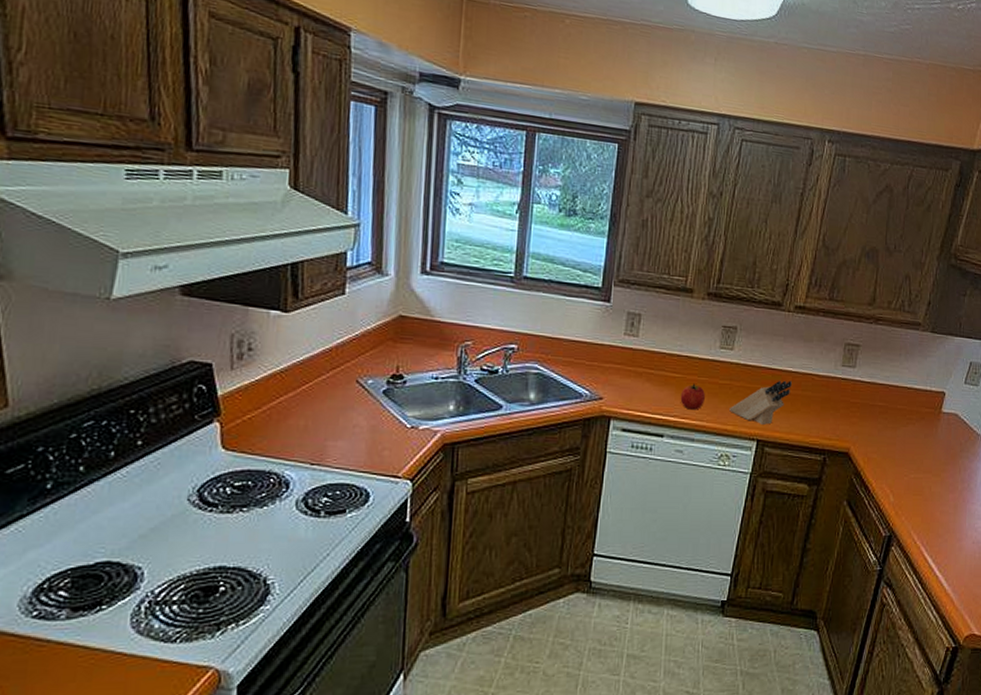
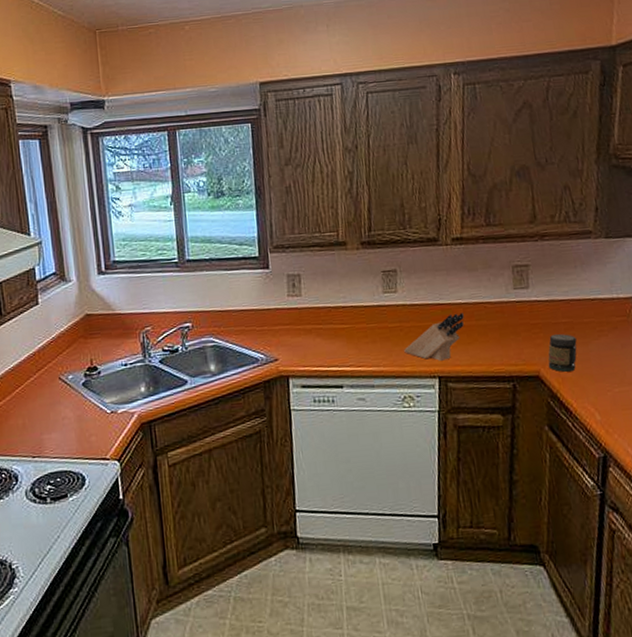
apple: present [680,383,705,410] -> none [352,331,378,357]
jar: none [858,415,888,453] -> present [548,333,577,372]

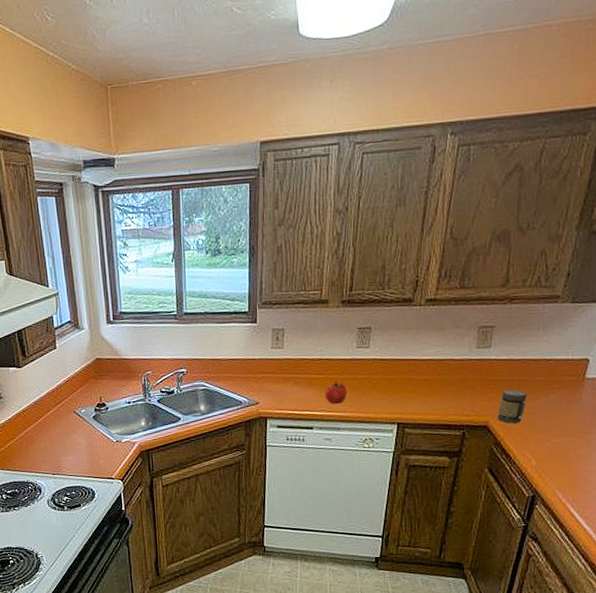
apple: none [352,331,378,357] -> present [325,381,347,404]
knife block: present [404,312,464,361] -> none [370,368,427,410]

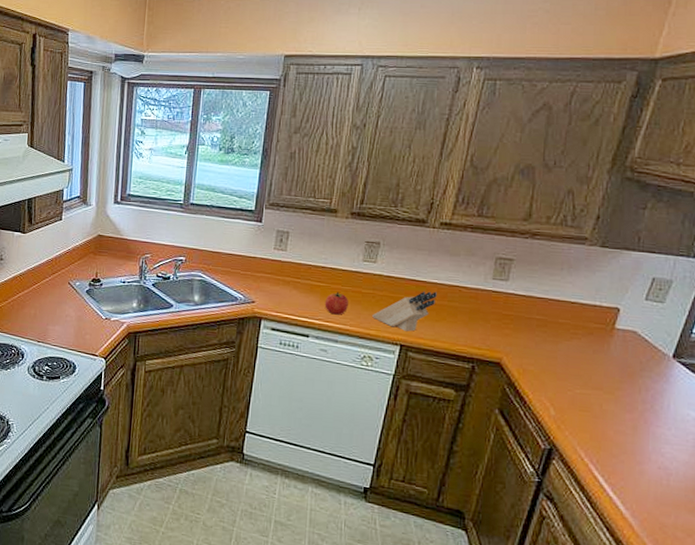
knife block: none [370,368,427,410] -> present [372,291,437,332]
jar: present [497,389,527,423] -> none [512,327,547,365]

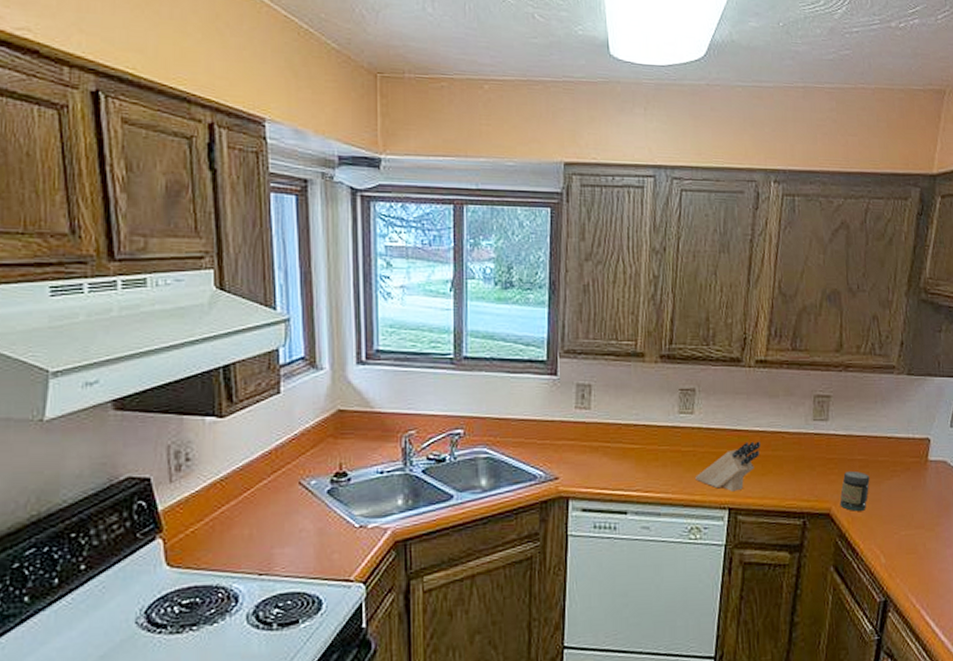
apple: present [324,291,348,315] -> none [641,453,668,482]
jar: none [512,327,547,365] -> present [839,470,870,511]

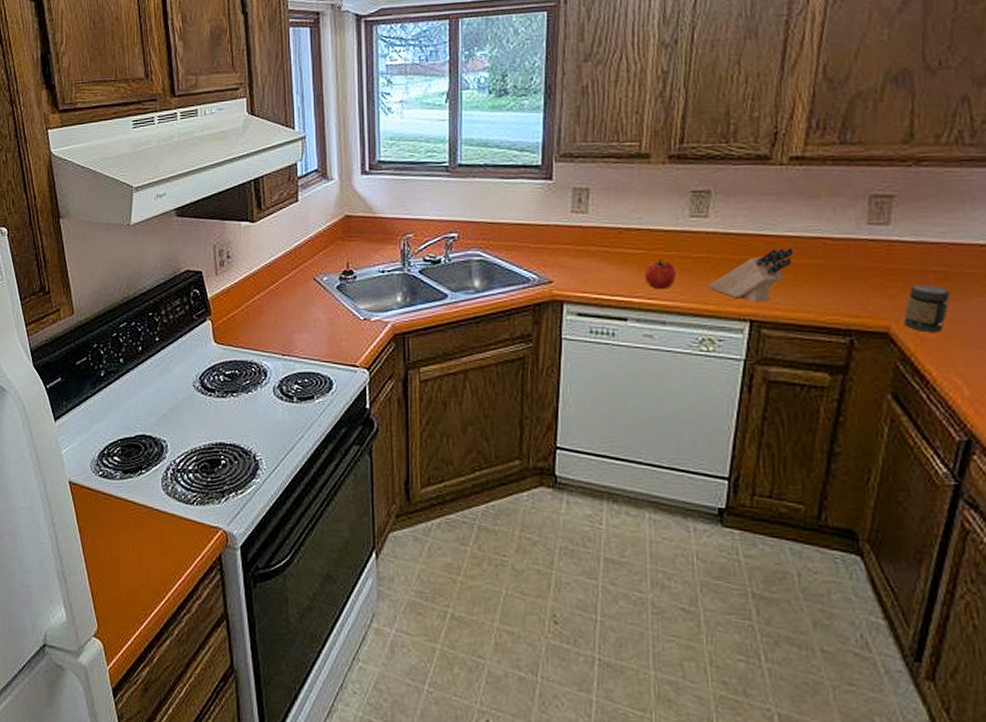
apple: none [641,453,668,482] -> present [644,259,675,289]

